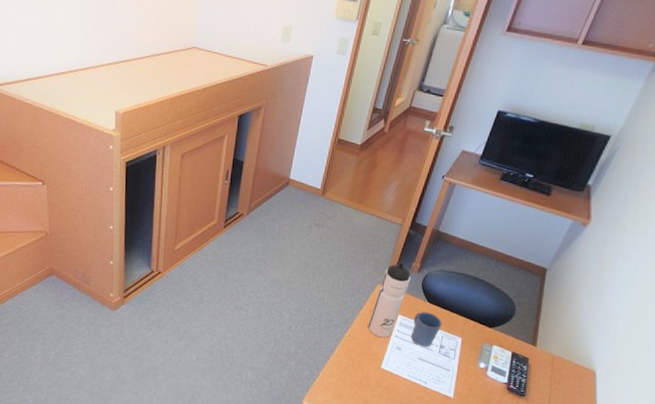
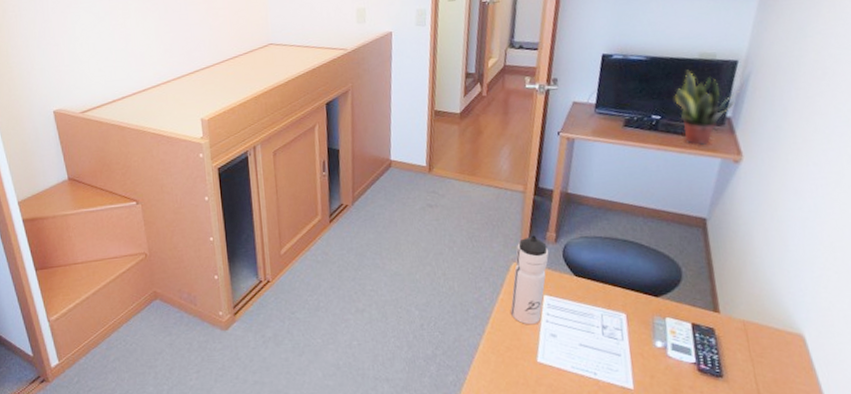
mug: present [410,312,442,347] -> none [562,287,598,330]
potted plant: none [548,137,605,206] -> present [674,70,740,145]

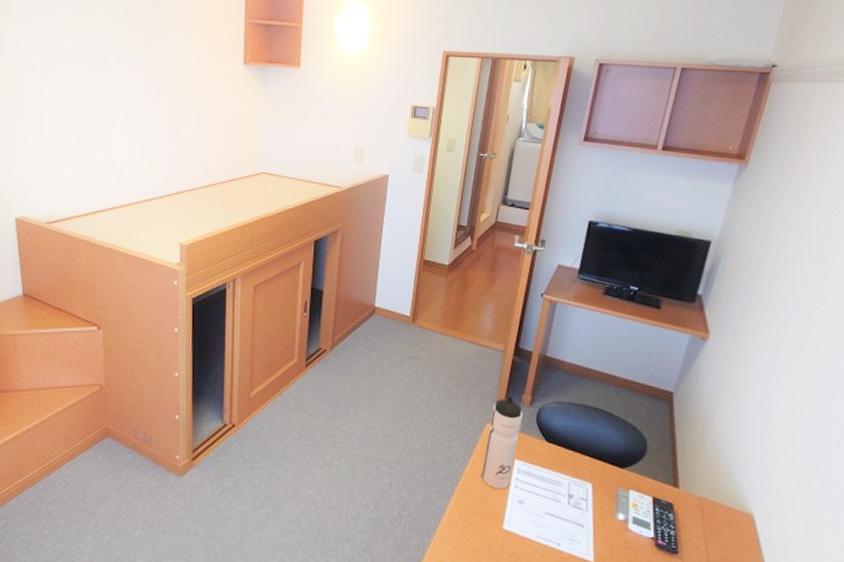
potted plant: present [674,70,740,145] -> none [652,245,711,319]

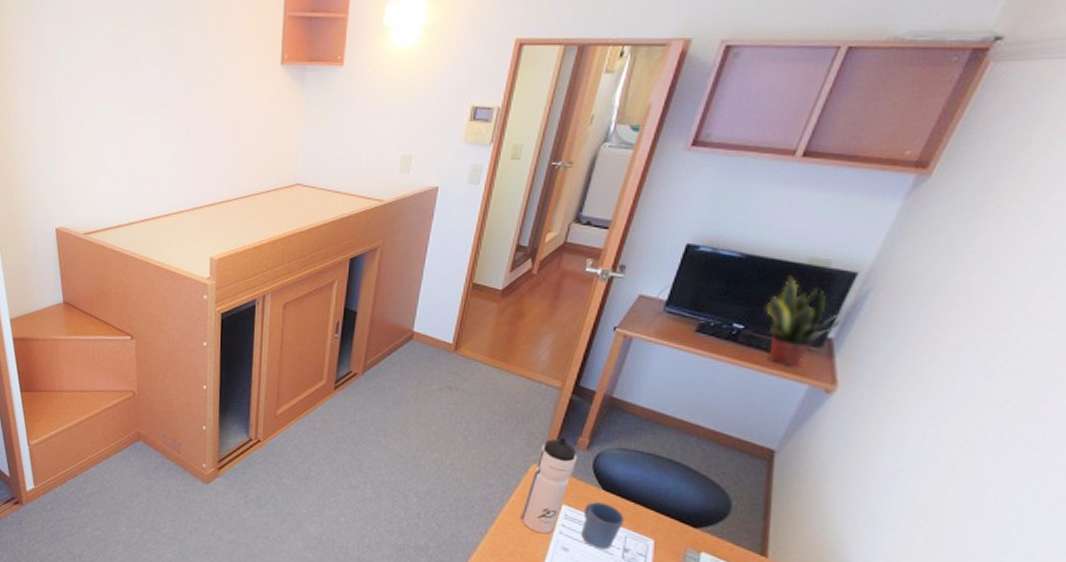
mug: none [532,454,566,498] -> present [580,502,624,550]
potted plant: none [652,245,711,319] -> present [766,275,852,366]

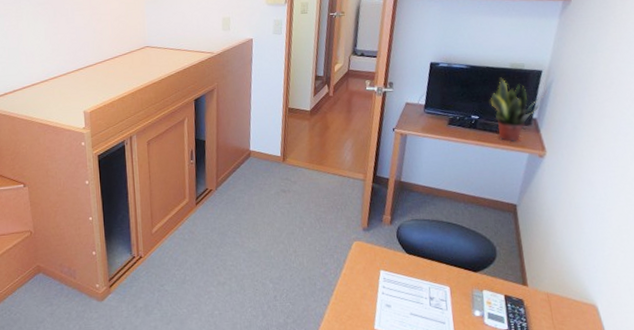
water bottle: present [521,438,578,534] -> none [352,218,385,297]
mug: present [580,502,624,550] -> none [396,264,426,301]

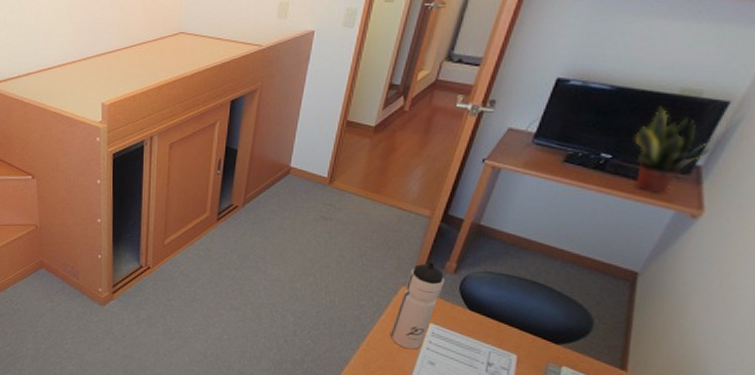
water bottle: none [352,218,385,297] -> present [390,263,445,350]

